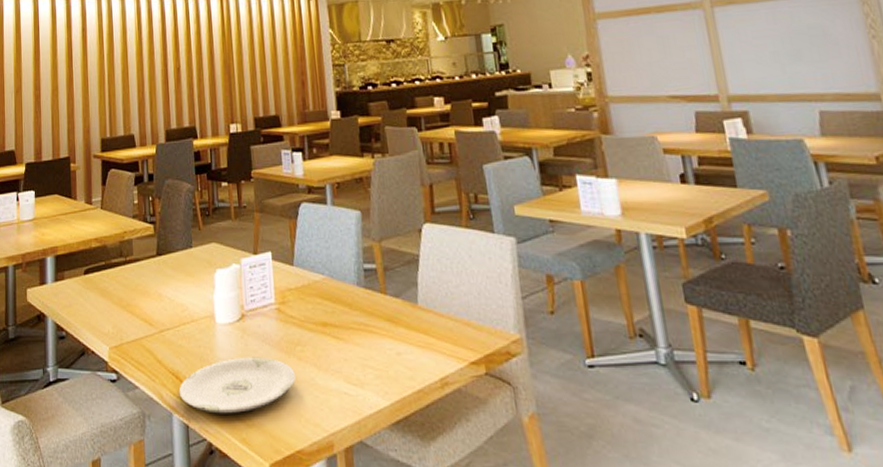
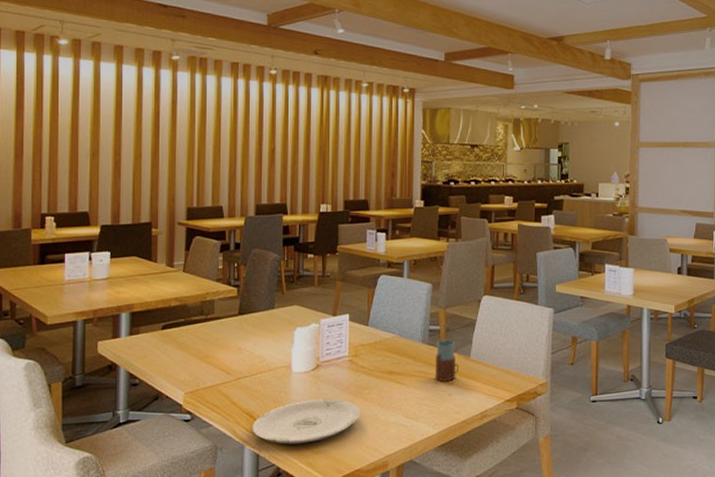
drinking glass: none [374,281,406,337] -> present [435,339,459,382]

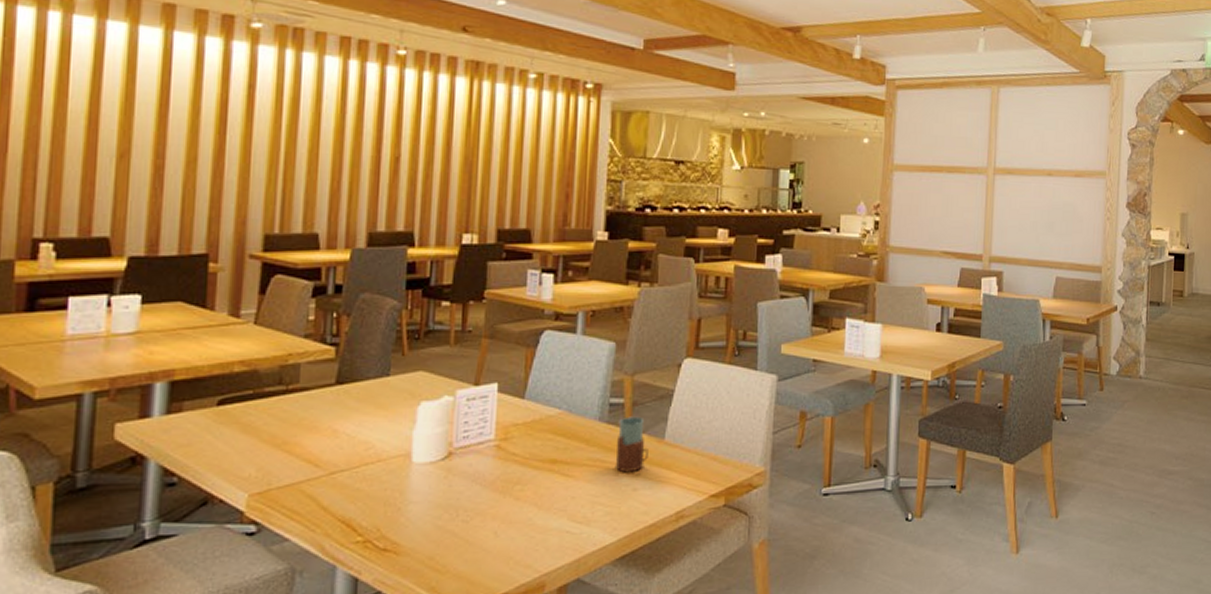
plate: present [252,398,360,444] -> none [348,498,509,563]

